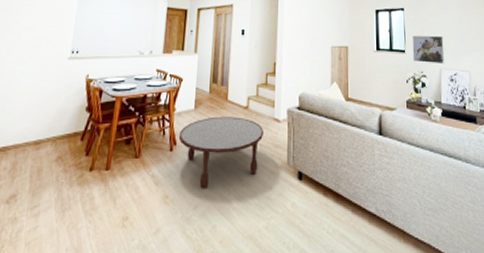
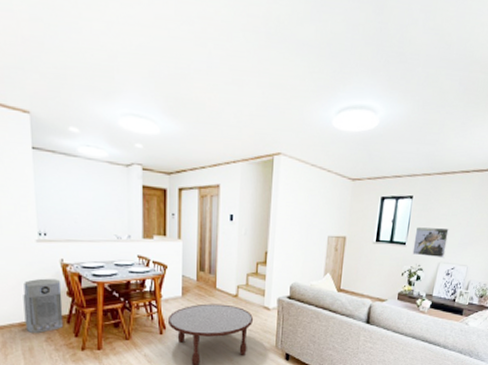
air purifier: none [39,94,83,153] -> present [23,278,64,334]

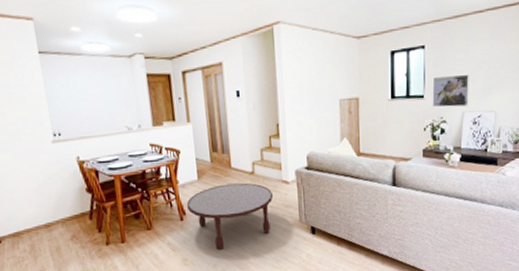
air purifier: present [23,278,64,334] -> none [45,176,87,234]

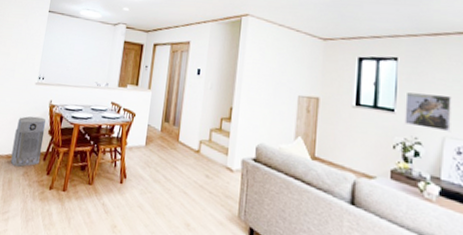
air purifier: none [45,176,87,234] -> present [10,116,47,167]
coffee table: present [186,182,273,251] -> none [128,156,214,227]

